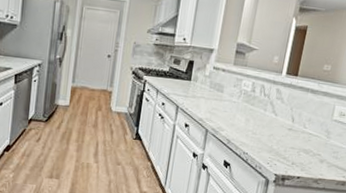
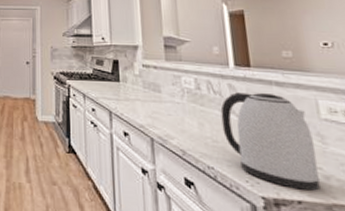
kettle: none [262,96,324,170] -> present [220,92,321,191]

